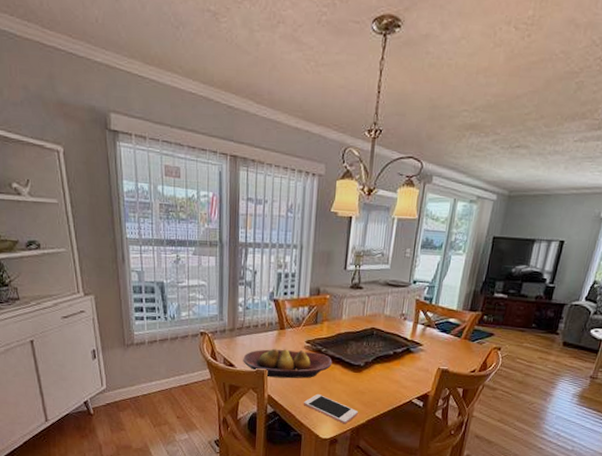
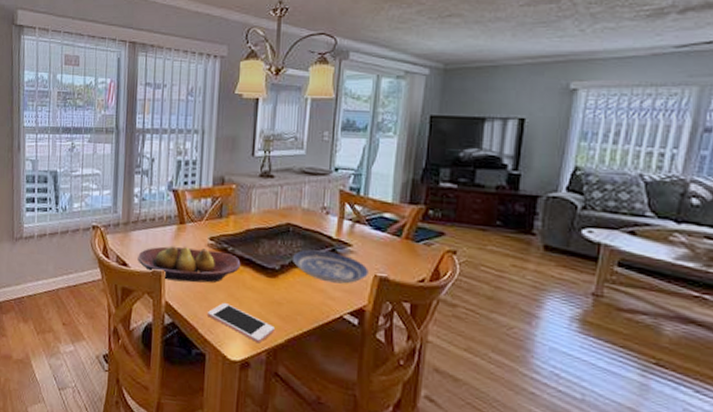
plate: none [375,349,434,376] -> present [293,249,368,284]

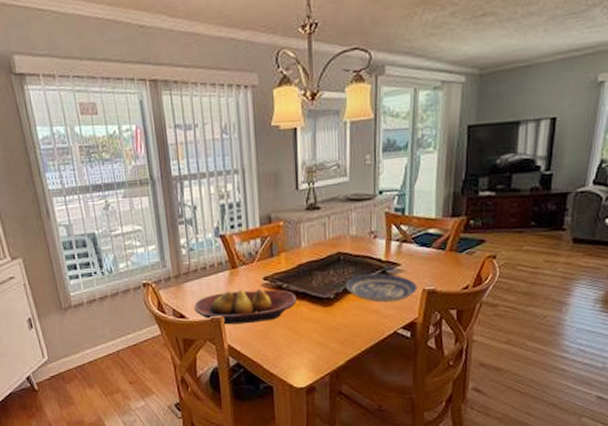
cell phone: present [208,302,274,344] -> none [270,336,335,369]

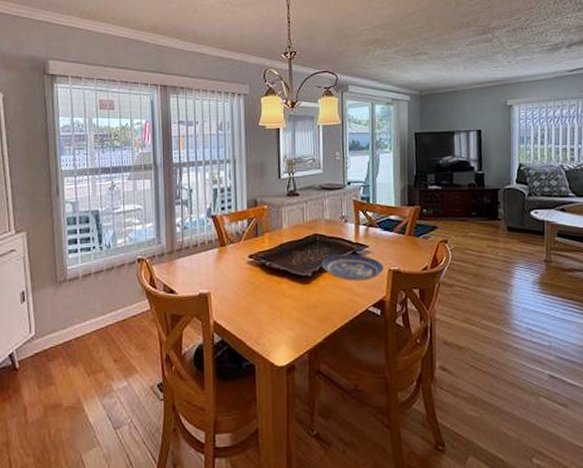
fruit bowl: present [194,289,297,325] -> none [184,266,279,301]

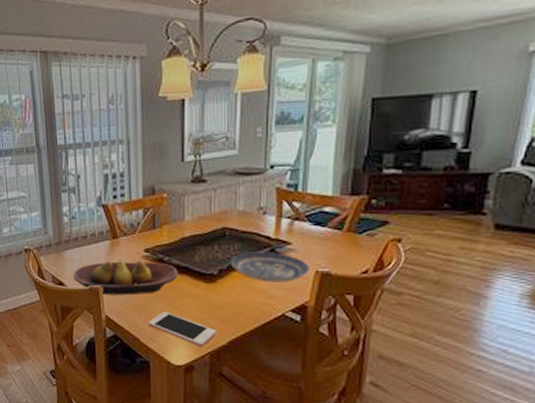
fruit bowl: none [184,266,279,301] -> present [73,261,178,295]
cell phone: none [253,313,313,346] -> present [149,311,216,347]

